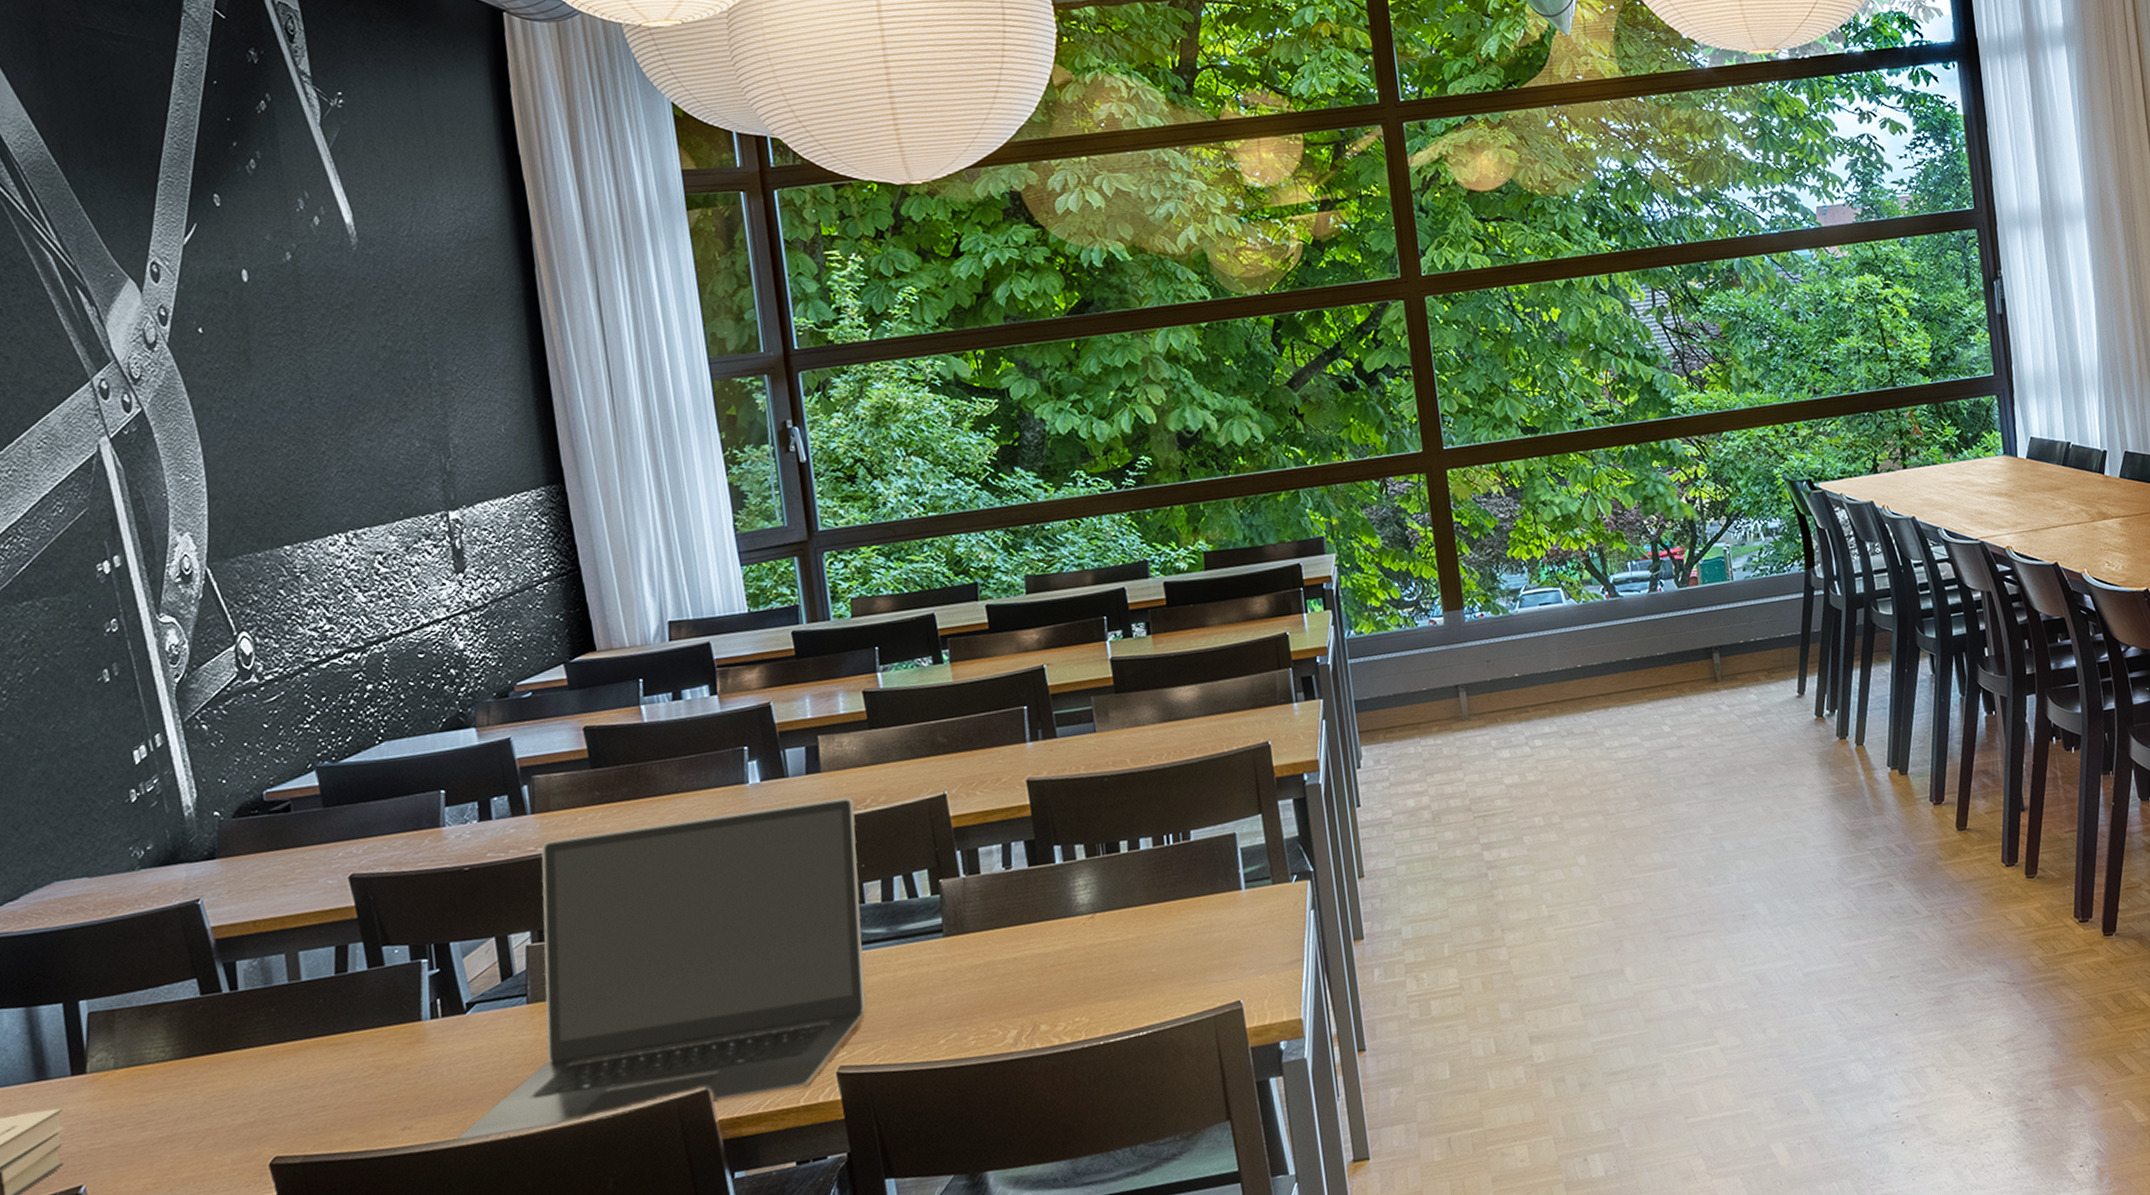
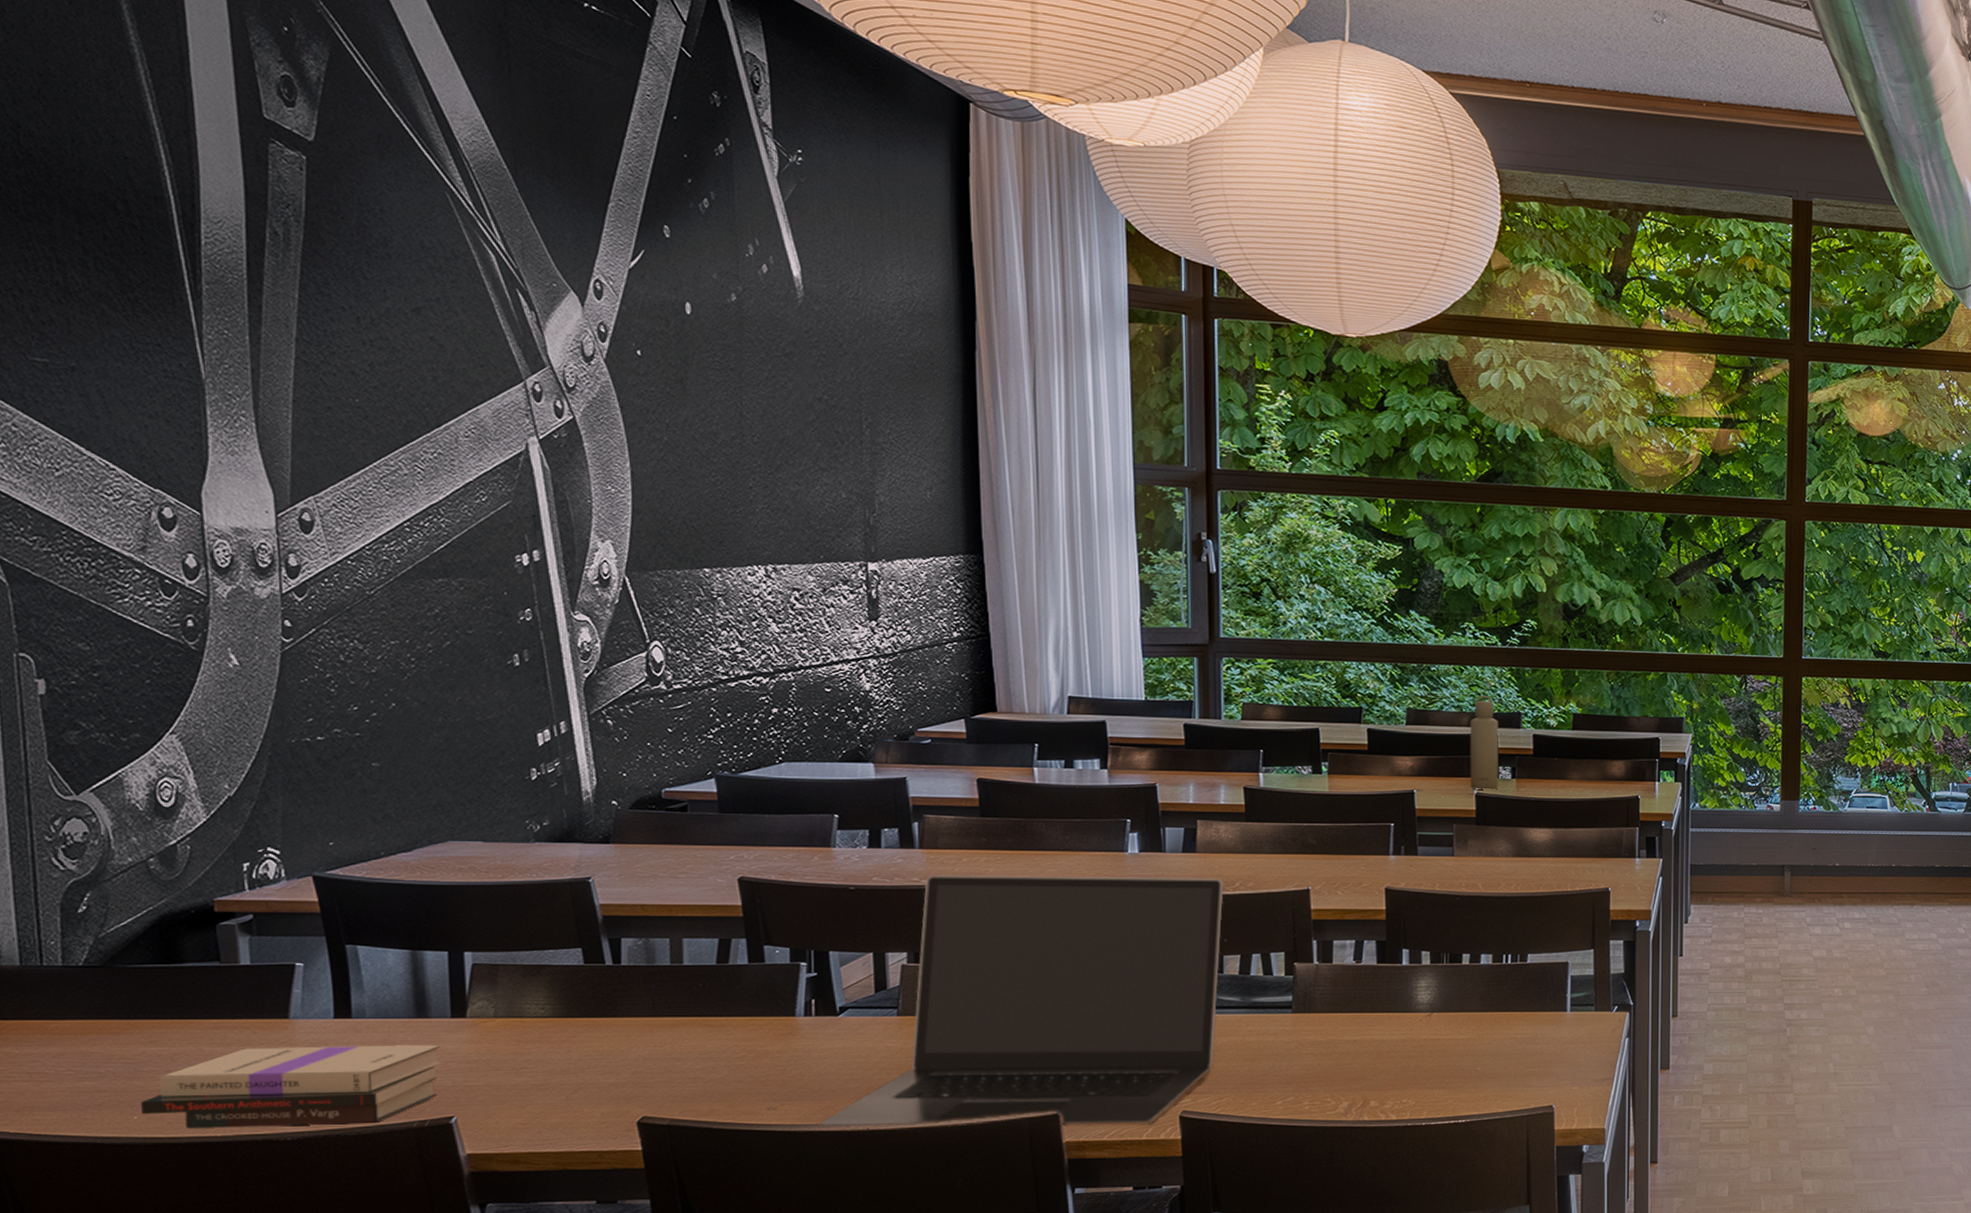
bottle: none [1094,548,1134,654] -> present [1470,696,1498,790]

